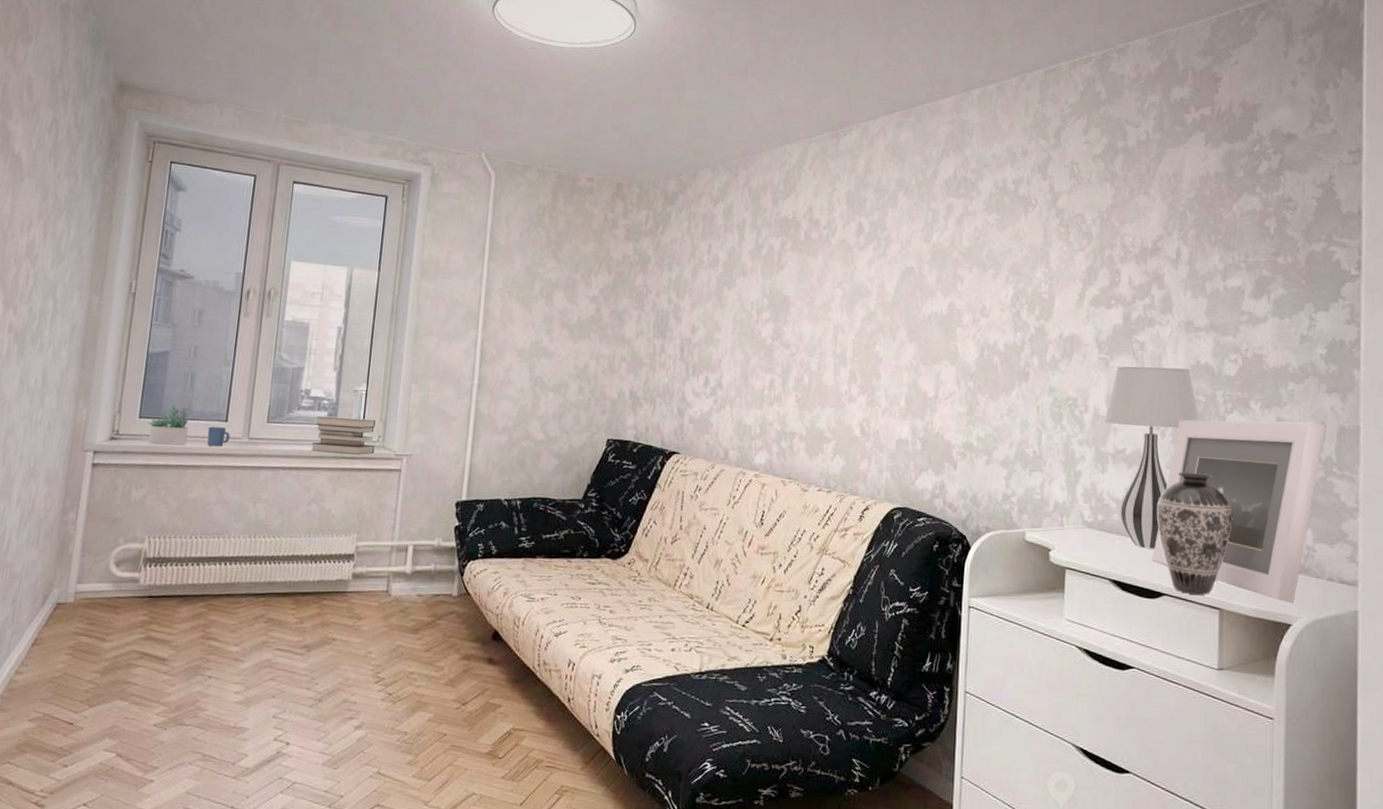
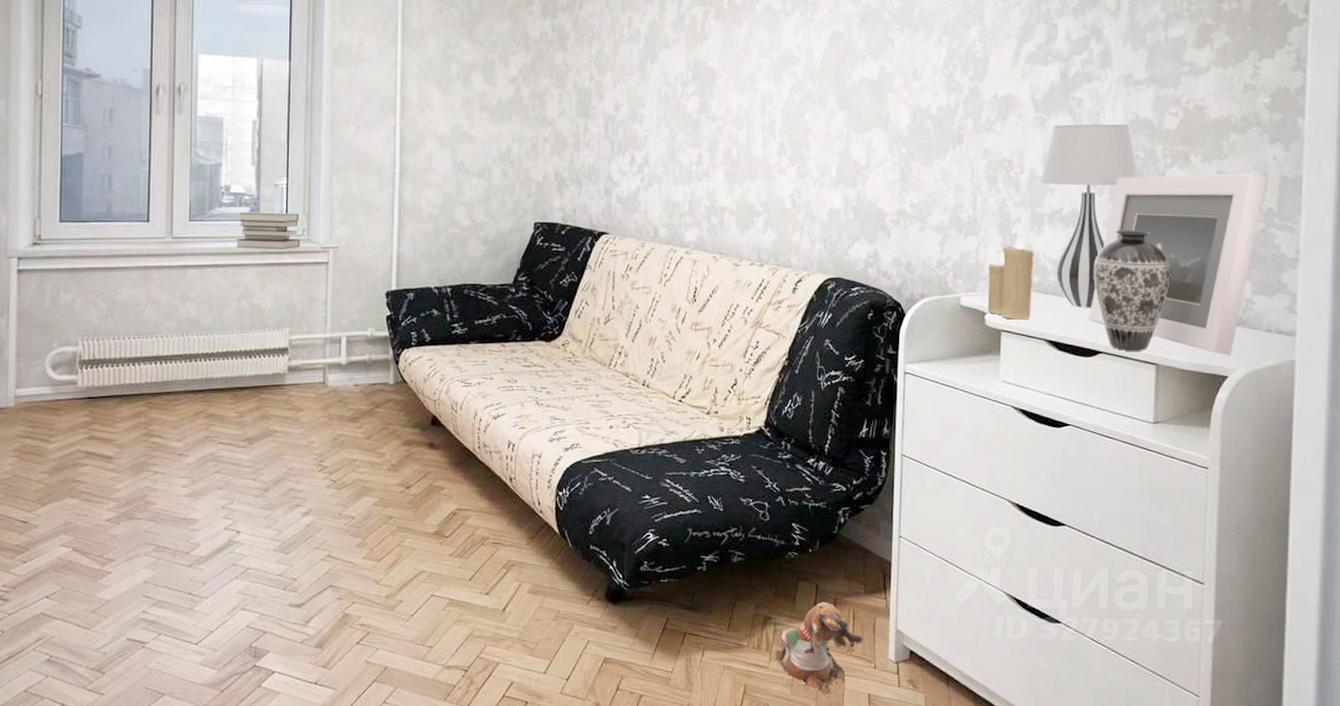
succulent plant: present [148,403,189,446] -> none [69,206,110,249]
mug: present [207,426,230,447] -> none [130,227,153,248]
candle: none [1052,475,1098,558] -> present [987,237,1034,320]

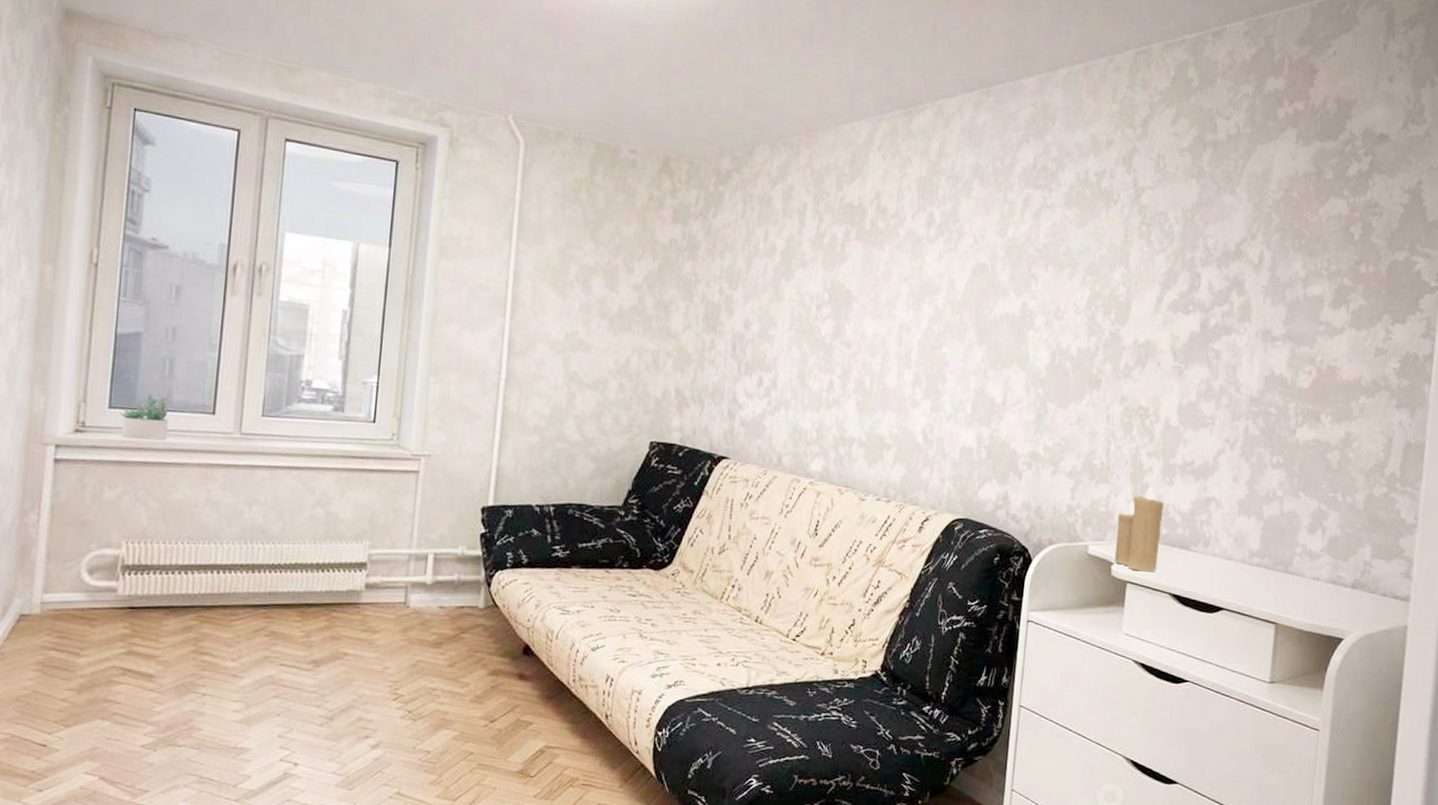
succulent plant: none [69,206,110,249] -> present [120,392,169,441]
books: present [236,212,300,249] -> none [314,410,389,455]
table lamp: present [1040,124,1138,308] -> none [1174,375,1270,564]
picture frame: present [1088,173,1268,356] -> none [1212,432,1393,618]
decorative vase: present [1093,230,1171,351] -> none [1220,486,1296,610]

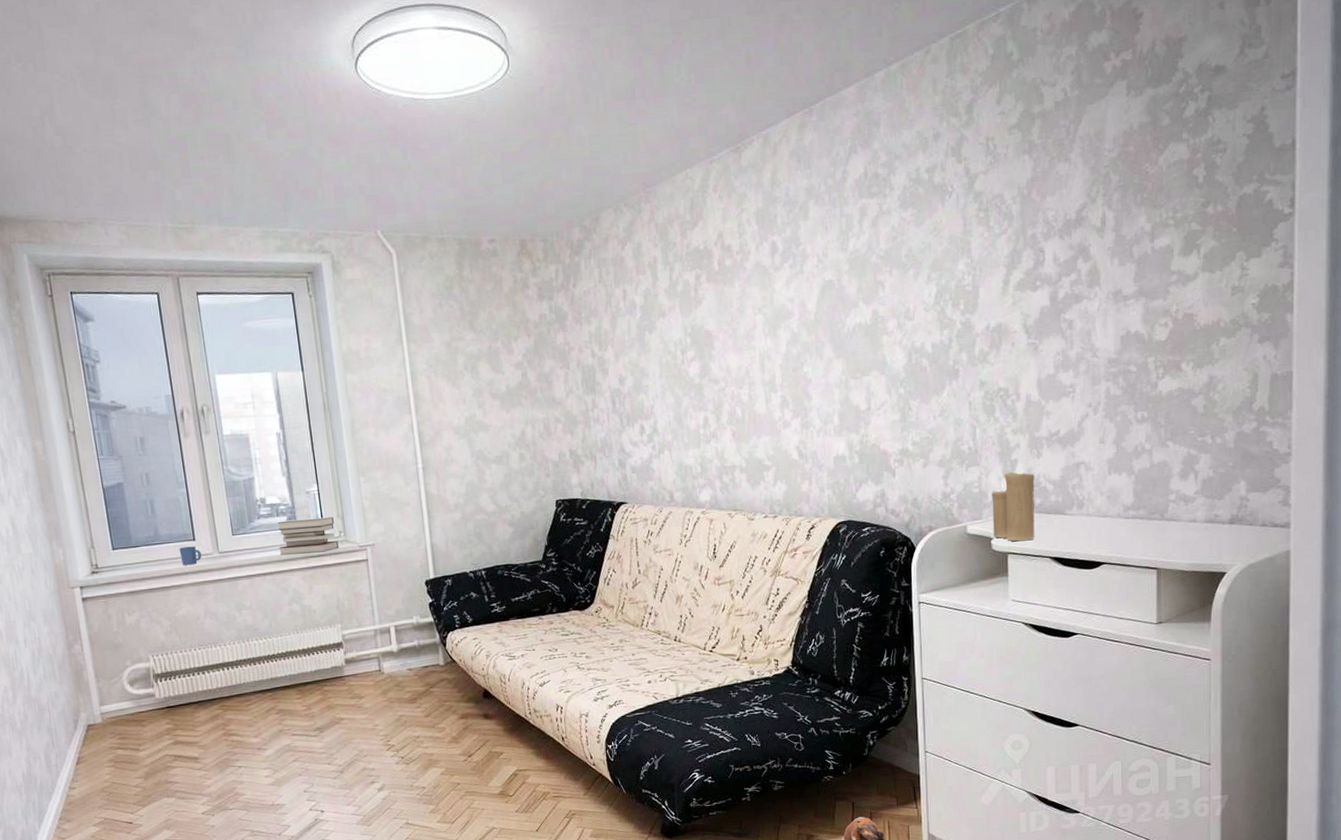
succulent plant: present [120,392,169,441] -> none [122,531,163,573]
mug: none [191,419,219,443] -> present [179,546,202,566]
books: none [314,410,389,455] -> present [277,516,339,556]

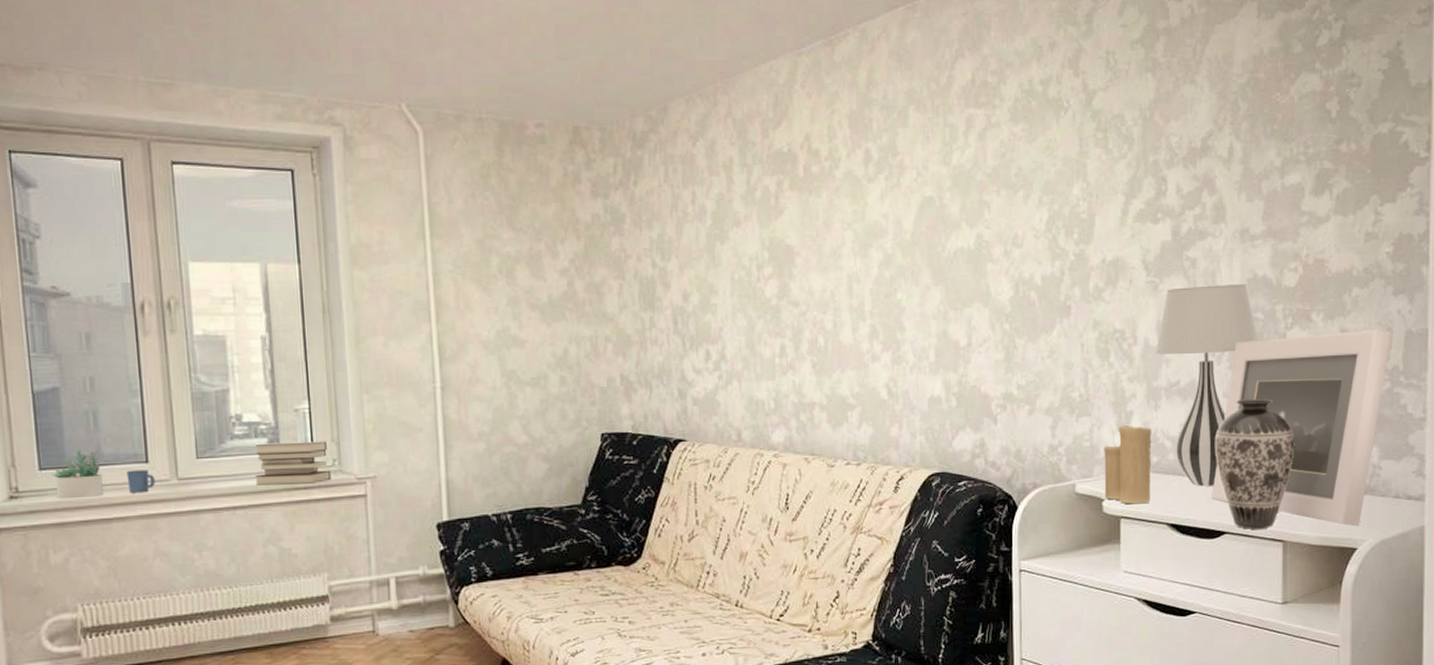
succulent plant: none [122,531,163,573] -> present [51,449,103,500]
table lamp: none [1036,340,1131,524] -> present [1155,284,1257,487]
picture frame: none [1090,374,1259,553] -> present [1211,329,1393,527]
decorative vase: none [1092,443,1167,559] -> present [1214,399,1295,529]

